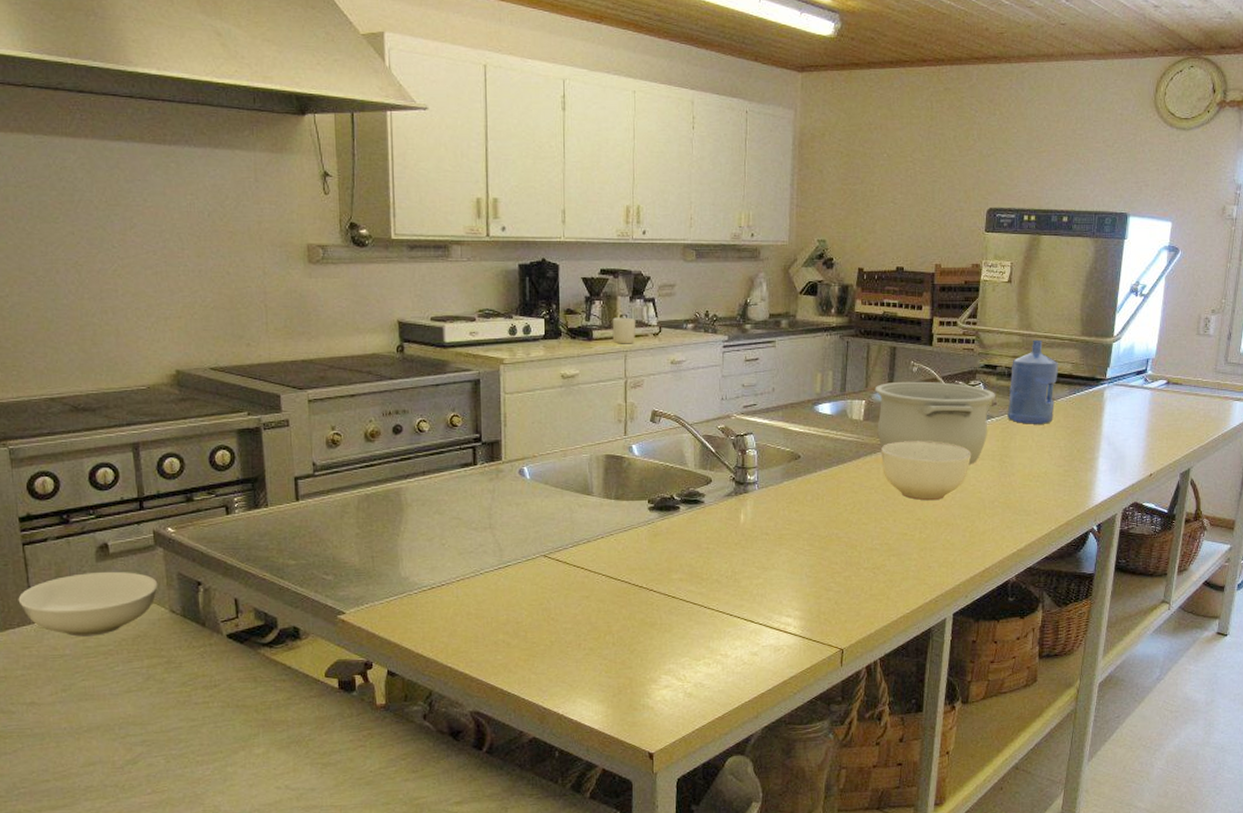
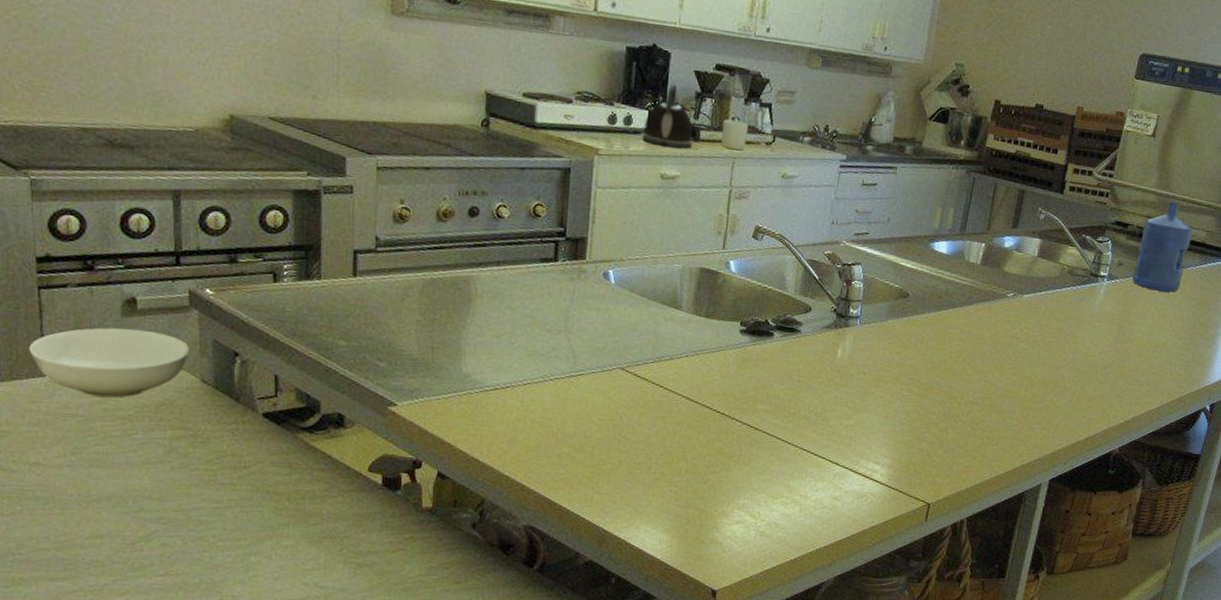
kettle: none [541,292,587,350] -> present [642,83,693,150]
cooking pot: present [874,381,995,464] -> none [993,227,1123,325]
bowl: present [881,441,972,501] -> none [994,291,1090,359]

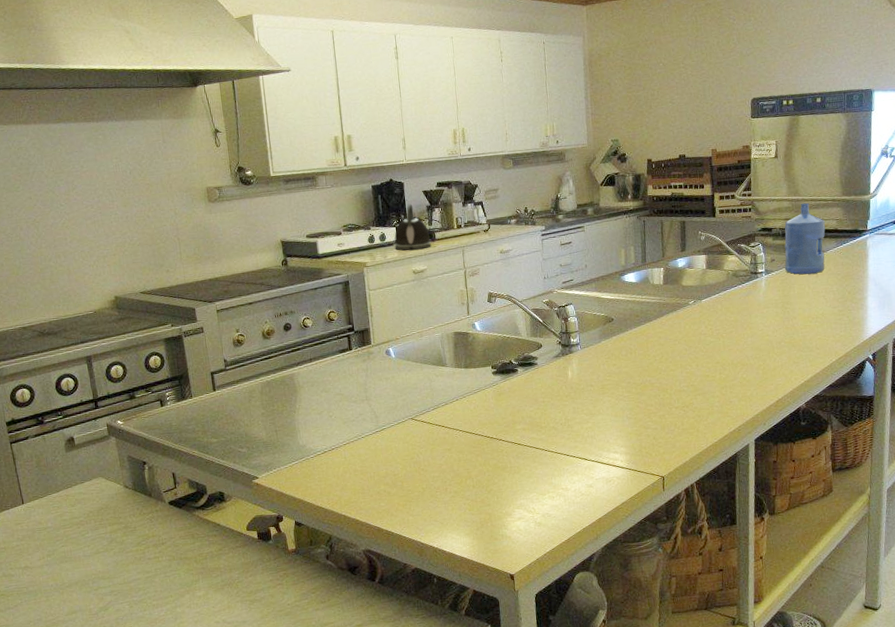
bowl: present [29,327,190,398] -> none [10,458,114,513]
mug: present [721,119,749,151] -> none [449,219,470,242]

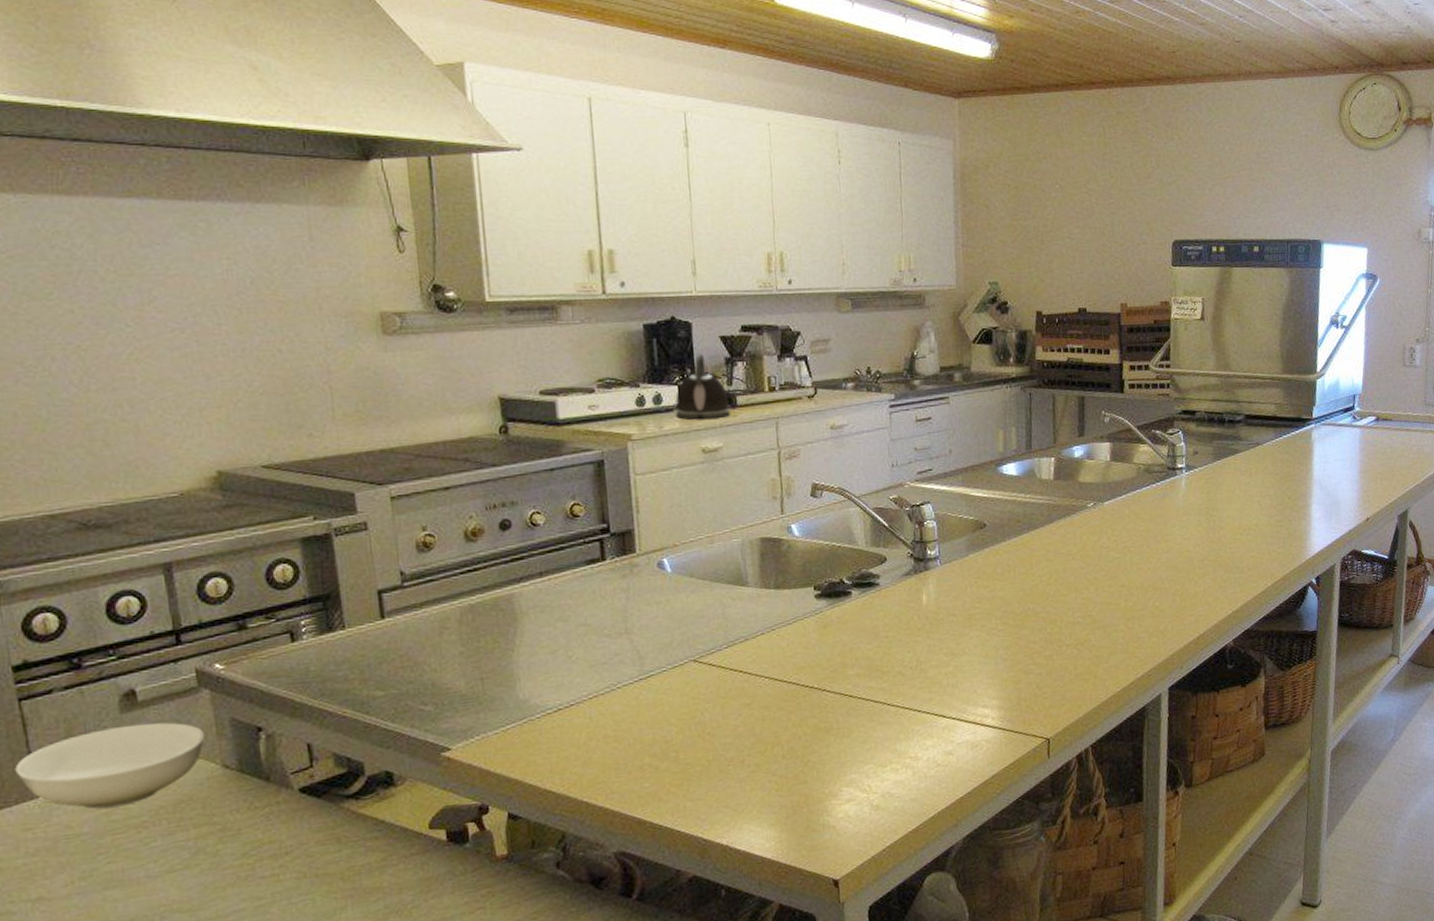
bowl: none [10,458,114,513] -> present [15,722,206,810]
water jug: present [784,202,825,275] -> none [1210,380,1262,473]

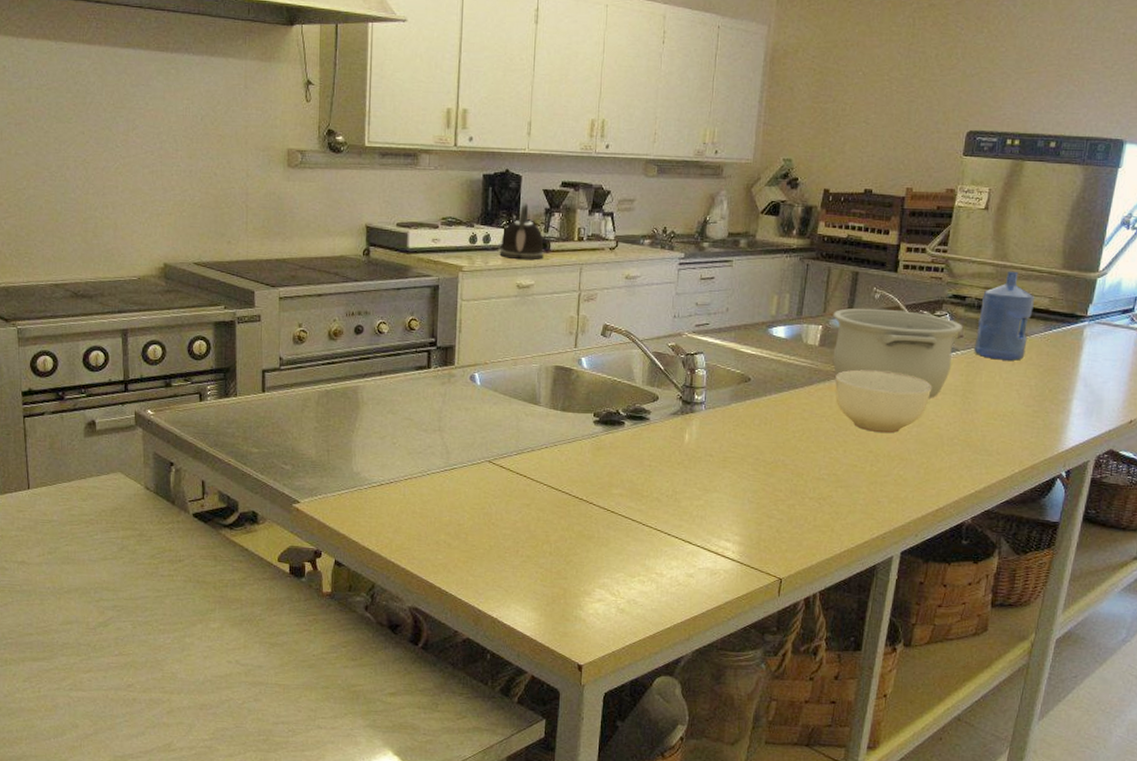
bowl: present [15,722,206,810] -> none [17,446,136,506]
cooking pot: none [1064,432,1196,521] -> present [833,308,962,398]
bowl: none [1076,498,1176,565] -> present [835,369,933,434]
water jug: none [1210,380,1262,473] -> present [974,271,1034,361]

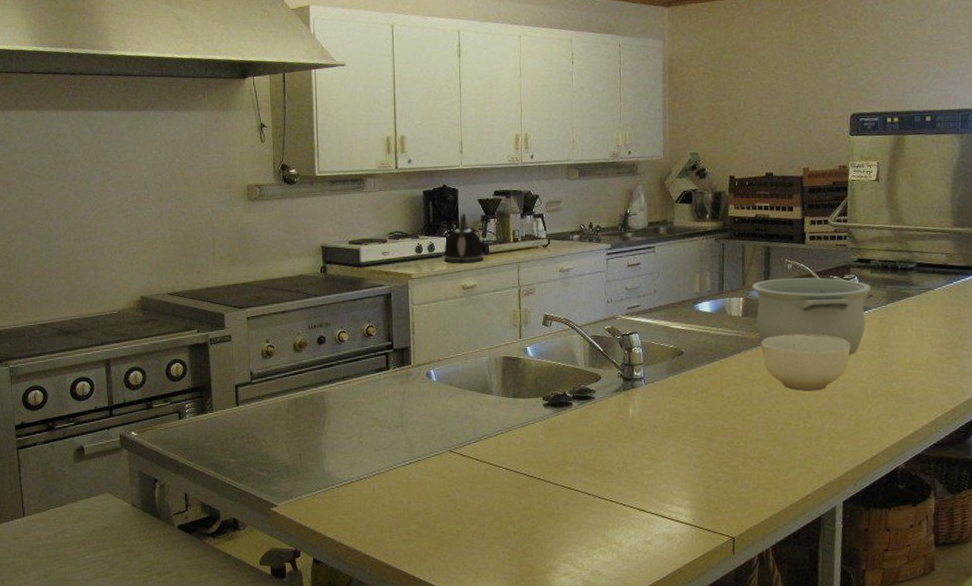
water jug: present [974,271,1034,361] -> none [884,232,933,314]

